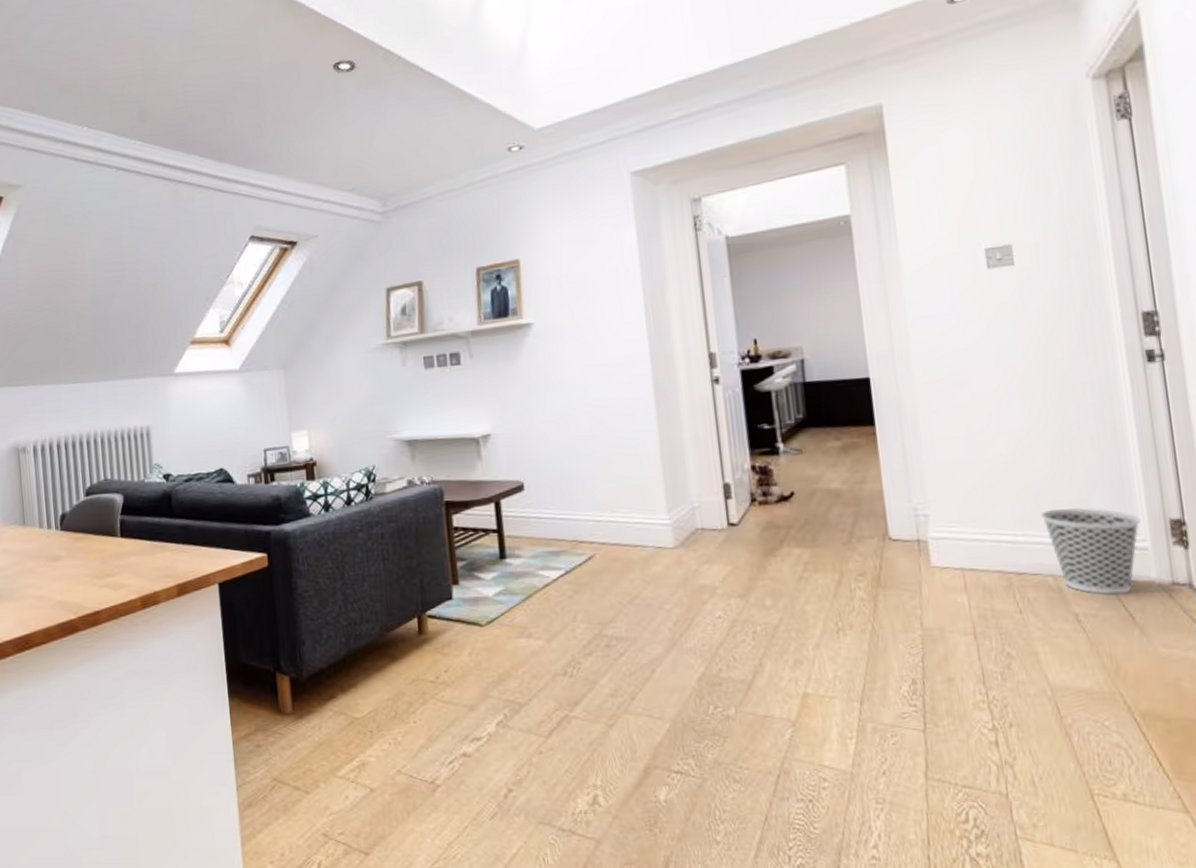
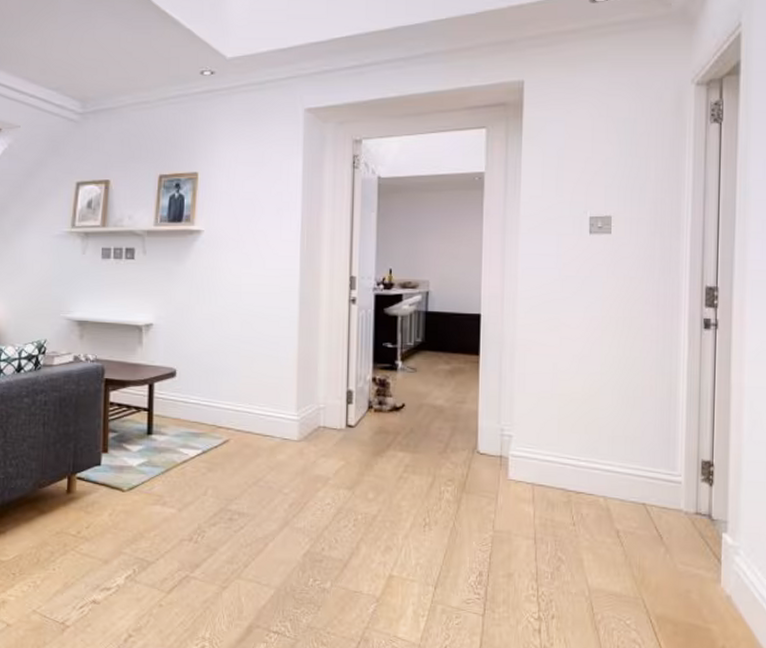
wastebasket: present [1040,507,1141,595] -> none [601,442,679,518]

